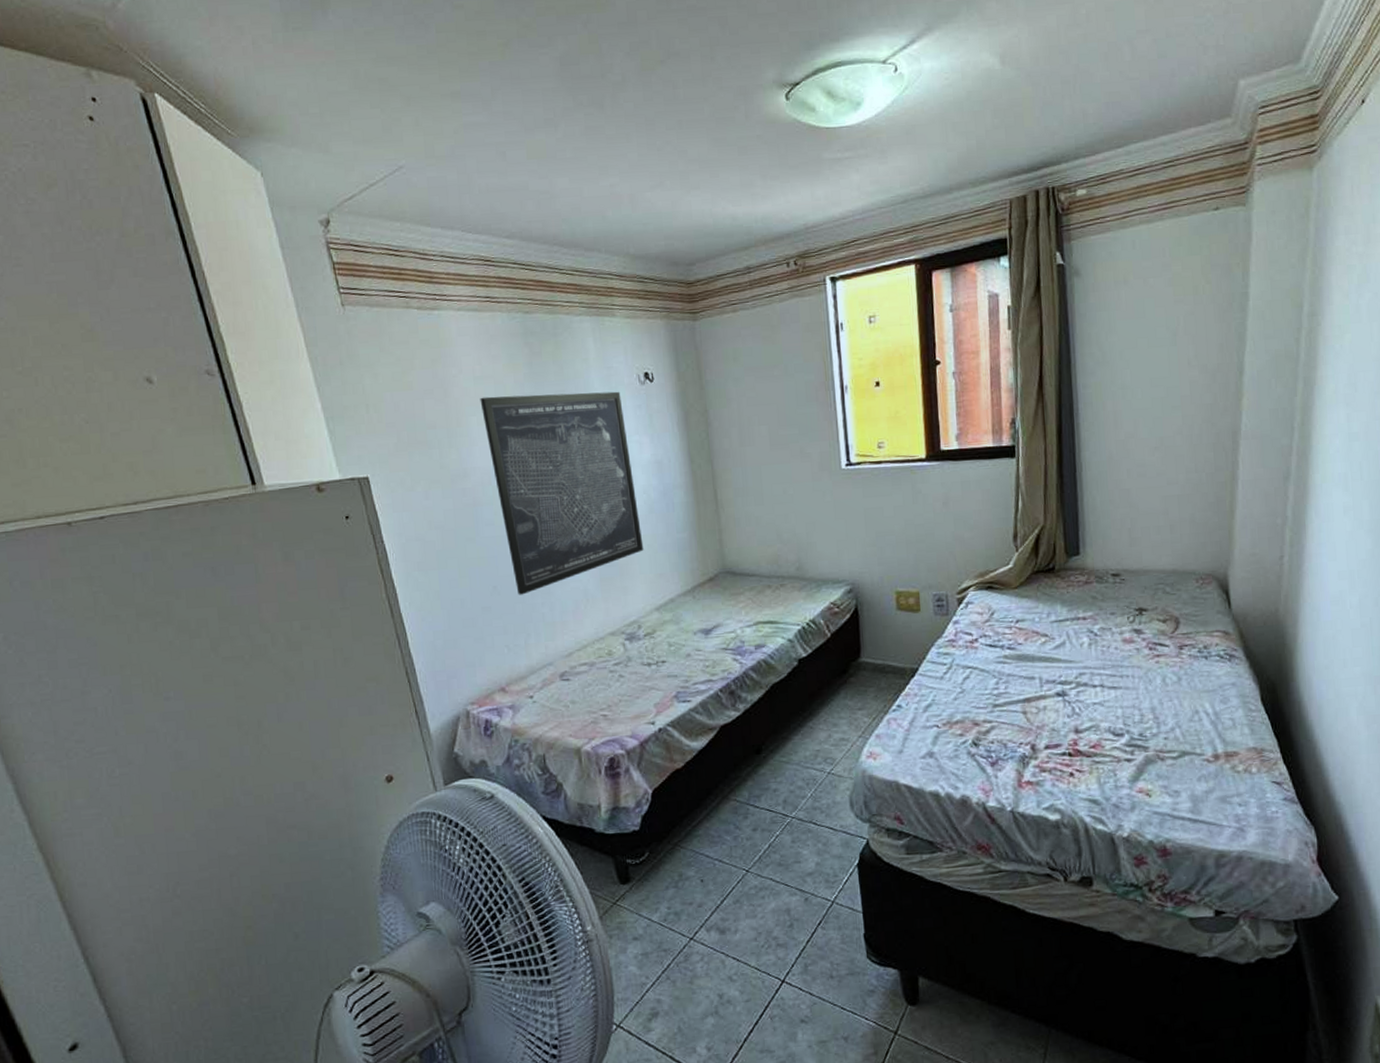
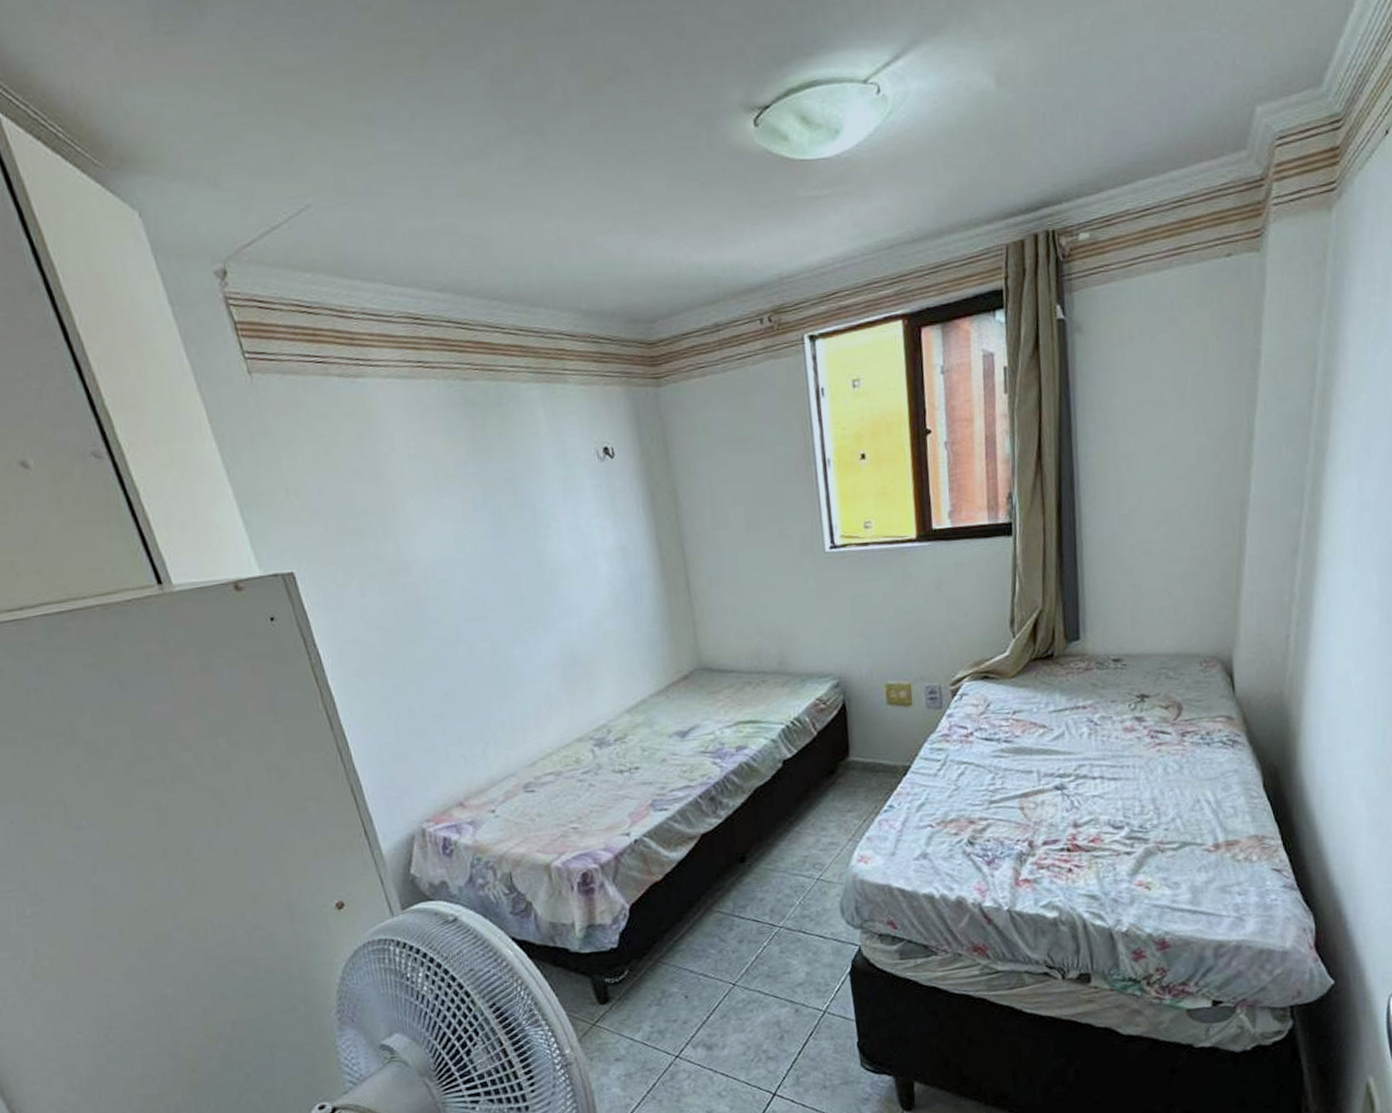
wall art: present [480,391,644,595] -> none [417,469,611,701]

